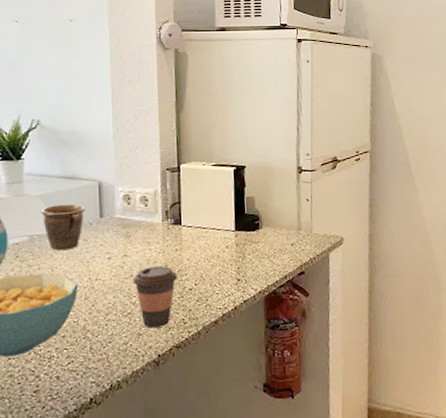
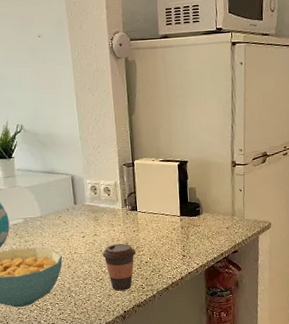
mug: present [40,204,86,251] -> none [30,193,63,230]

